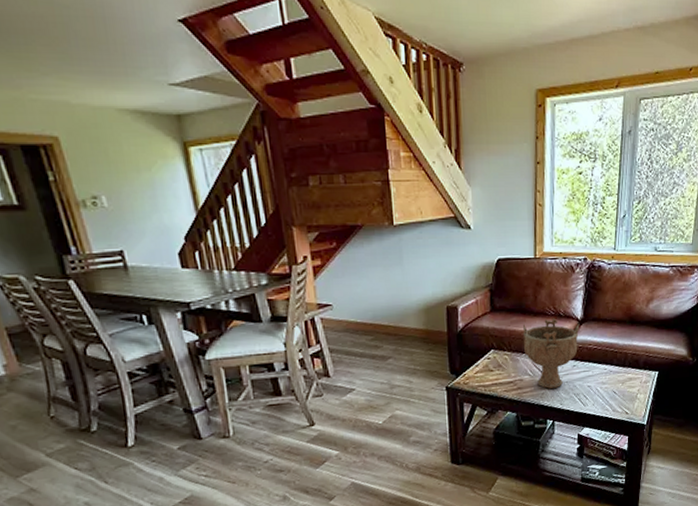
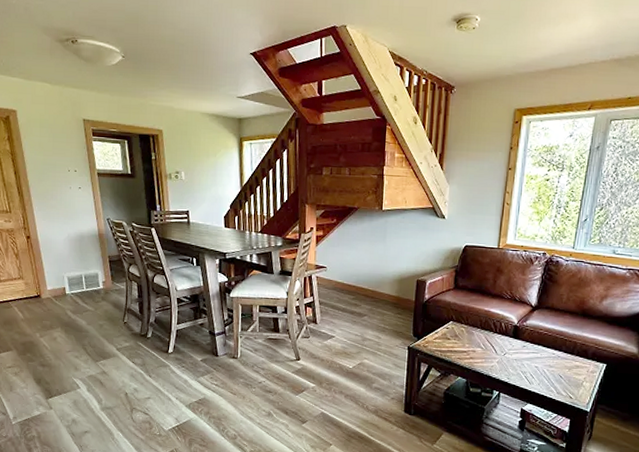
decorative bowl: present [522,318,580,389] -> none [479,301,533,363]

